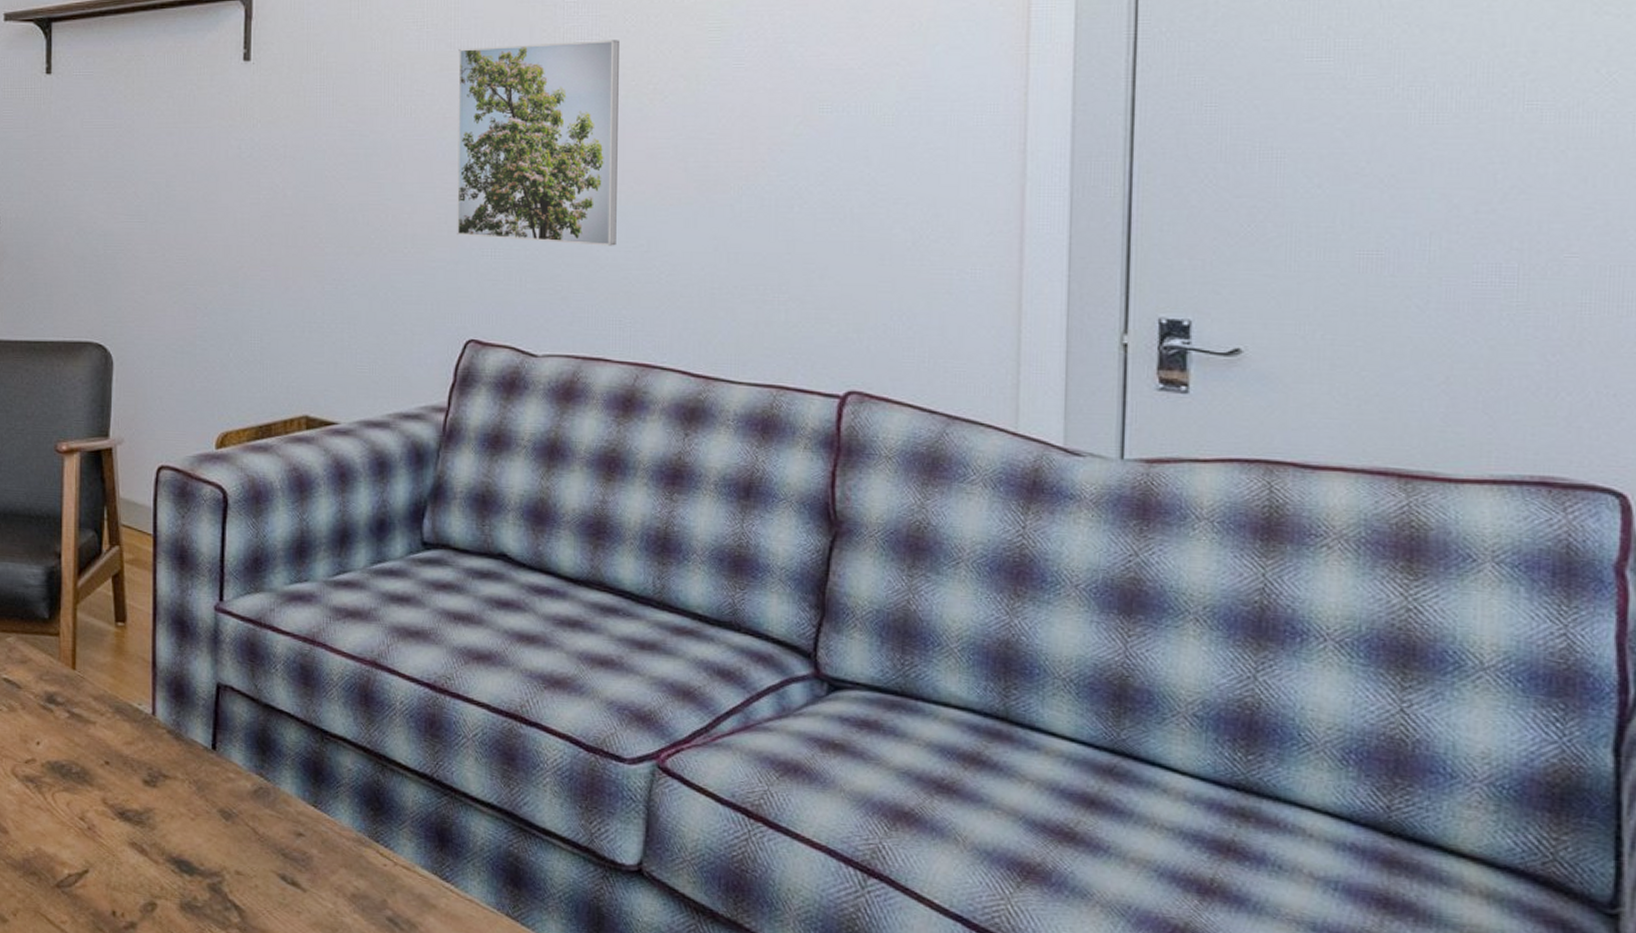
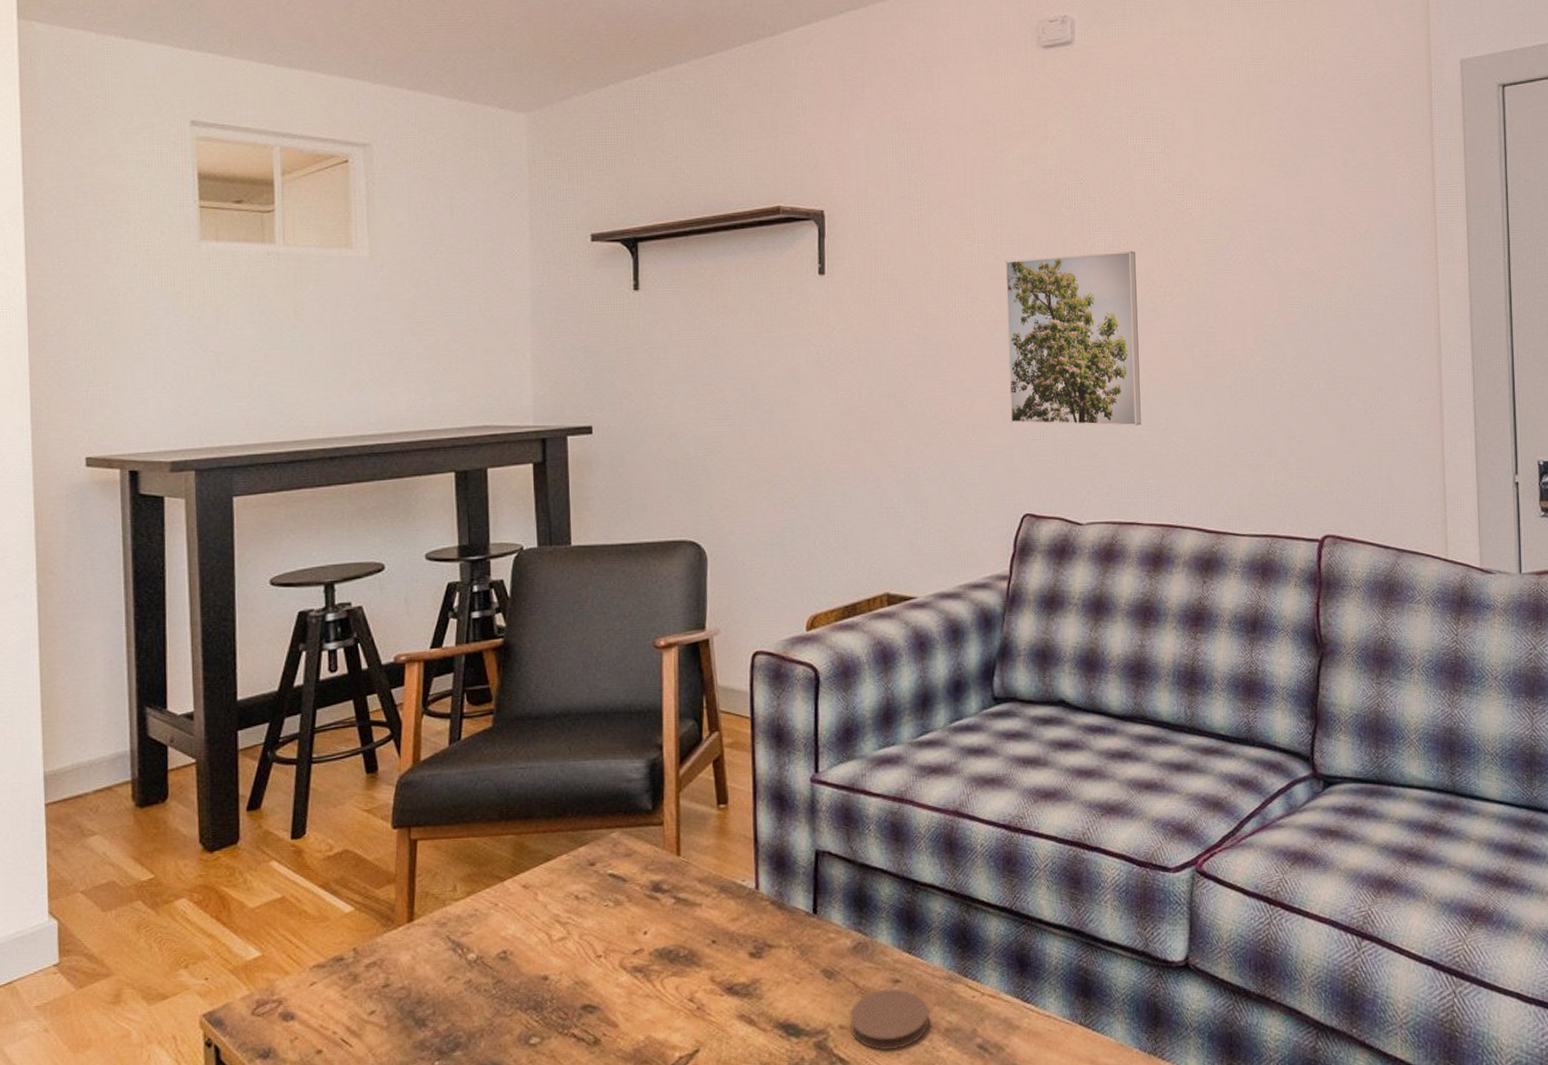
coaster: none [246,841,334,906] -> present [849,989,929,1050]

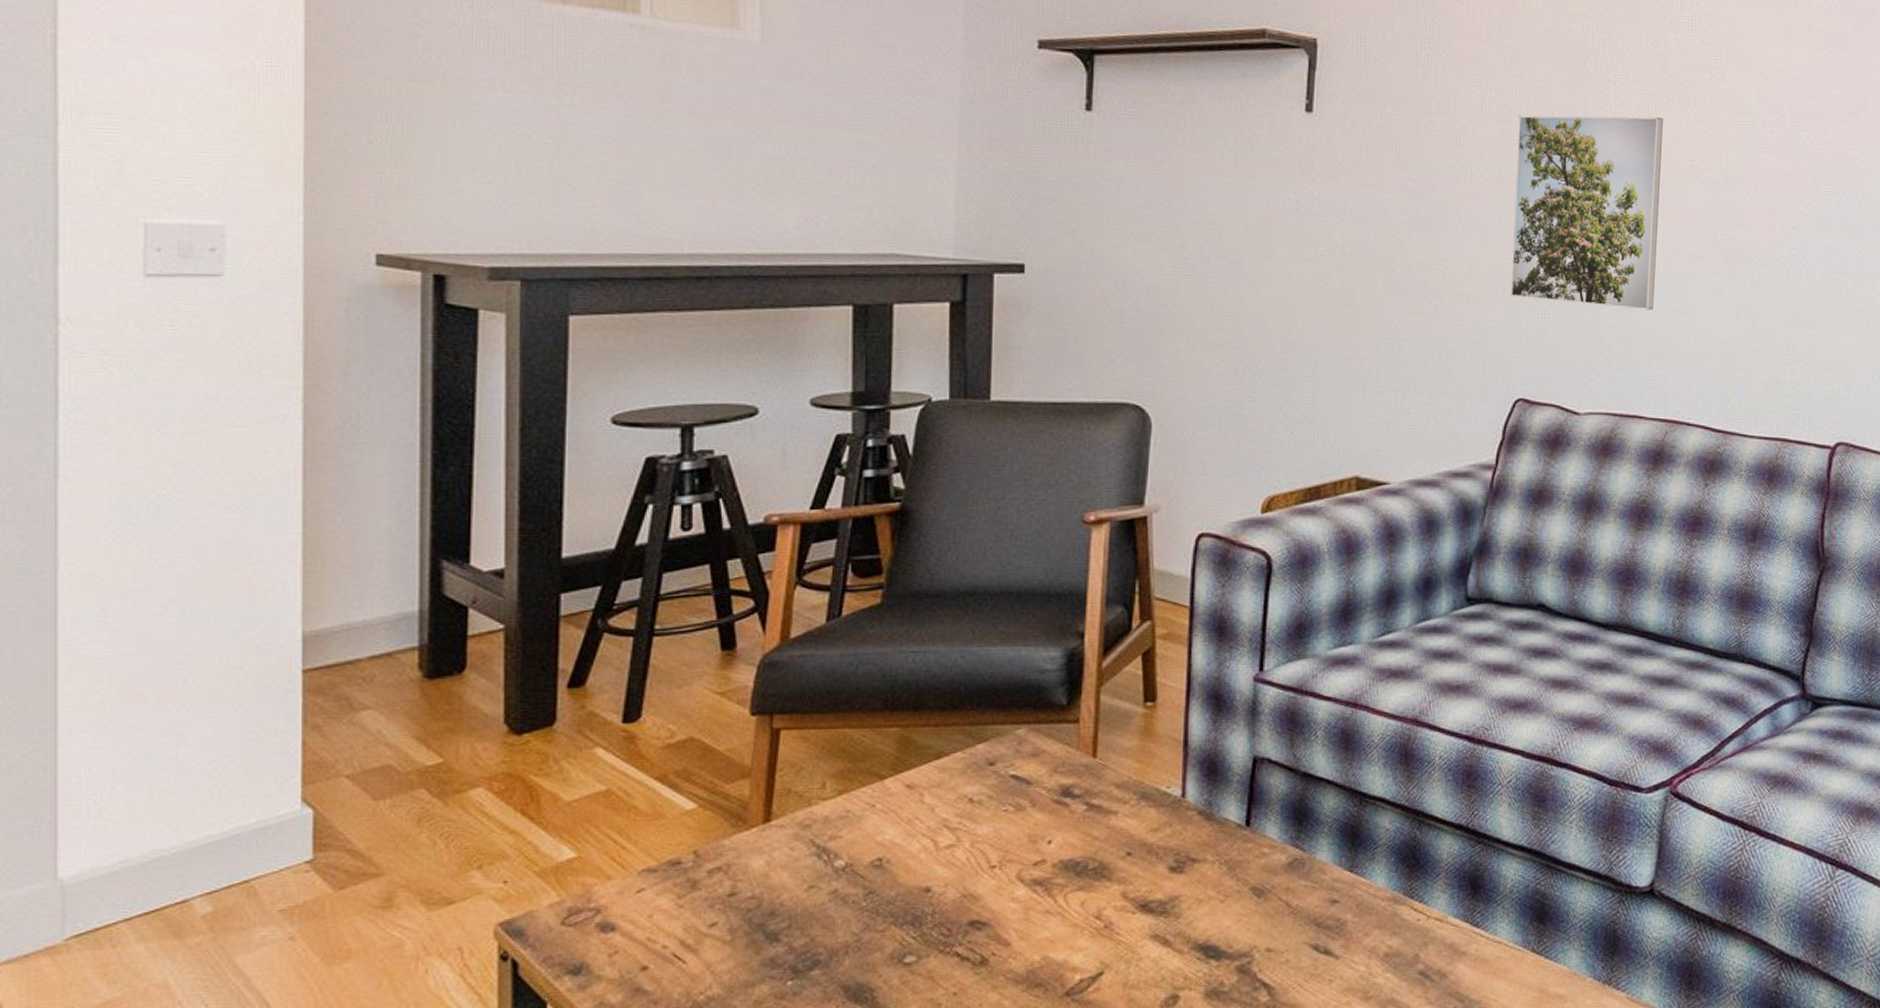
coaster: present [849,989,929,1050] -> none [1277,909,1367,975]

